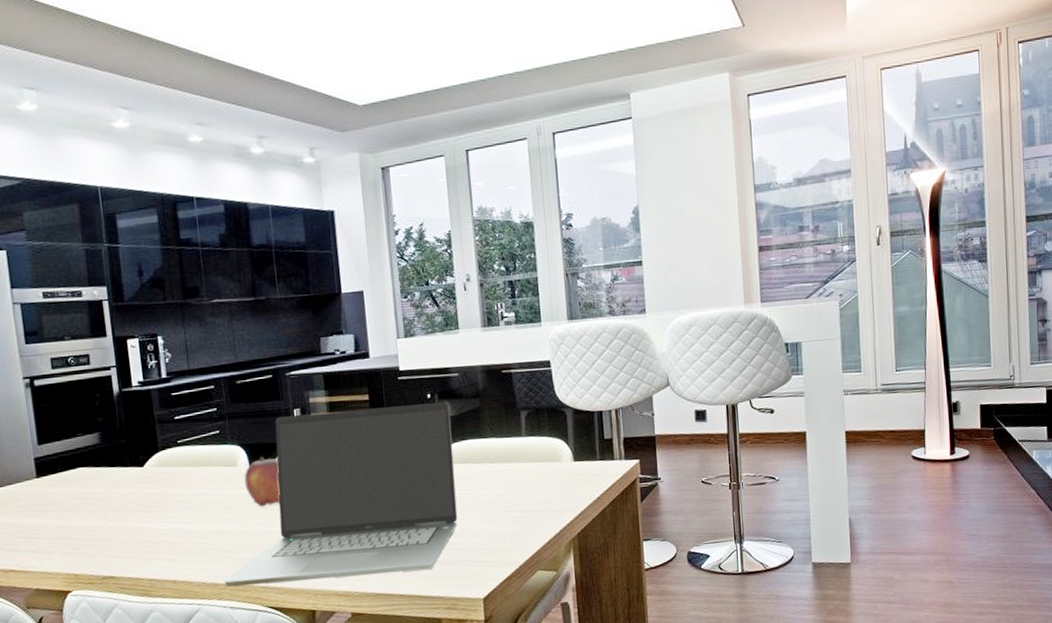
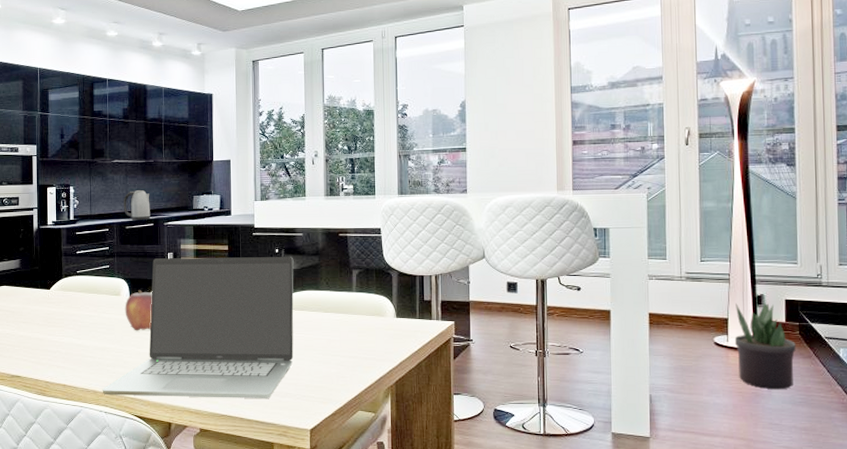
kettle: none [230,334,267,372] -> present [124,189,150,220]
planter: none [931,409,991,500] -> present [734,302,796,390]

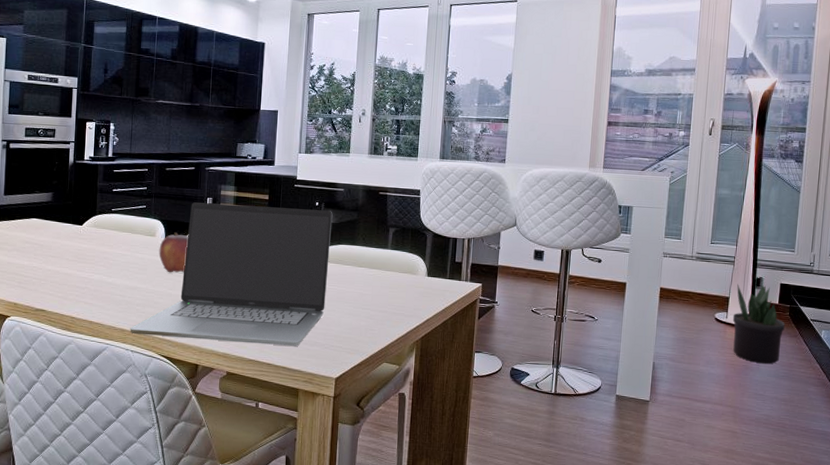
kettle: present [124,189,150,220] -> none [165,132,193,163]

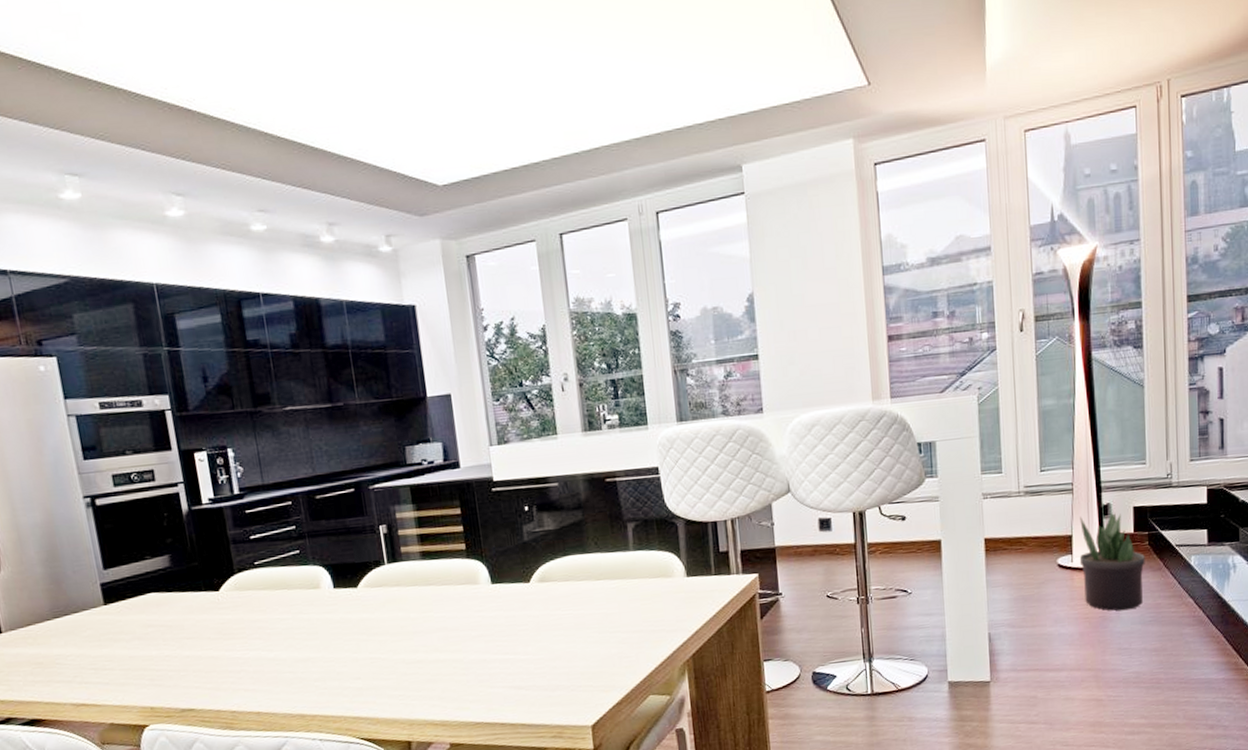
laptop: present [130,202,333,346] -> none [311,514,562,719]
fruit: present [159,232,189,273] -> none [328,578,369,632]

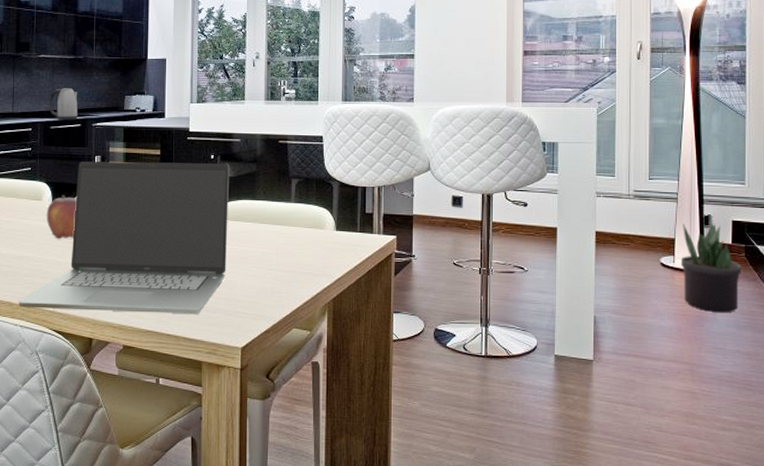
kettle: none [307,444,349,486] -> present [49,87,78,120]
laptop: none [311,514,562,719] -> present [18,162,230,314]
fruit: none [328,578,369,632] -> present [46,195,77,239]

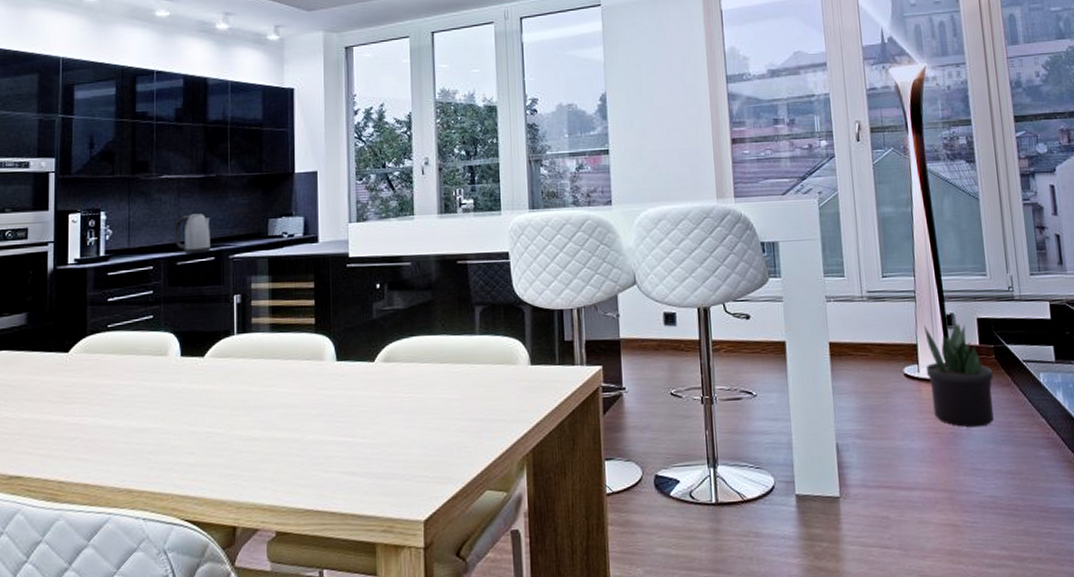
laptop: present [18,162,230,314] -> none [140,293,401,495]
fruit: present [46,195,77,239] -> none [174,347,213,403]

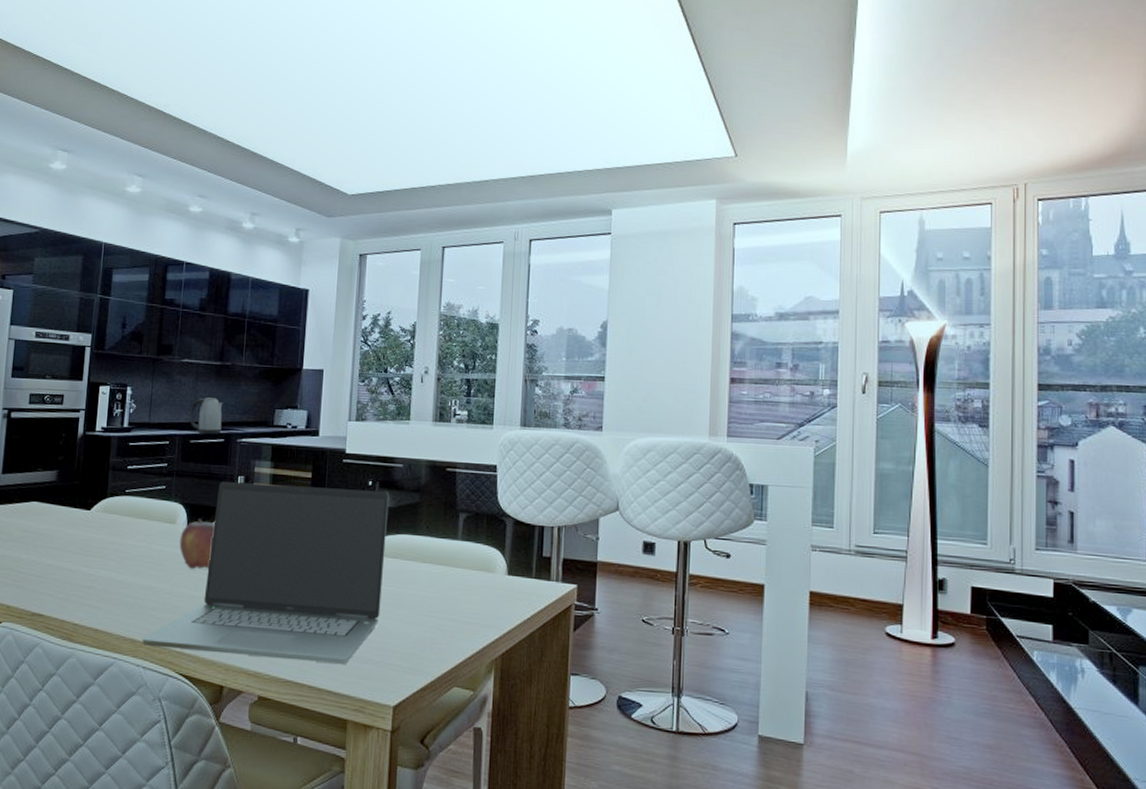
laptop: none [140,293,401,495] -> present [142,482,390,664]
fruit: none [174,347,213,403] -> present [179,519,216,570]
planter: present [924,322,994,427] -> none [909,587,982,696]

